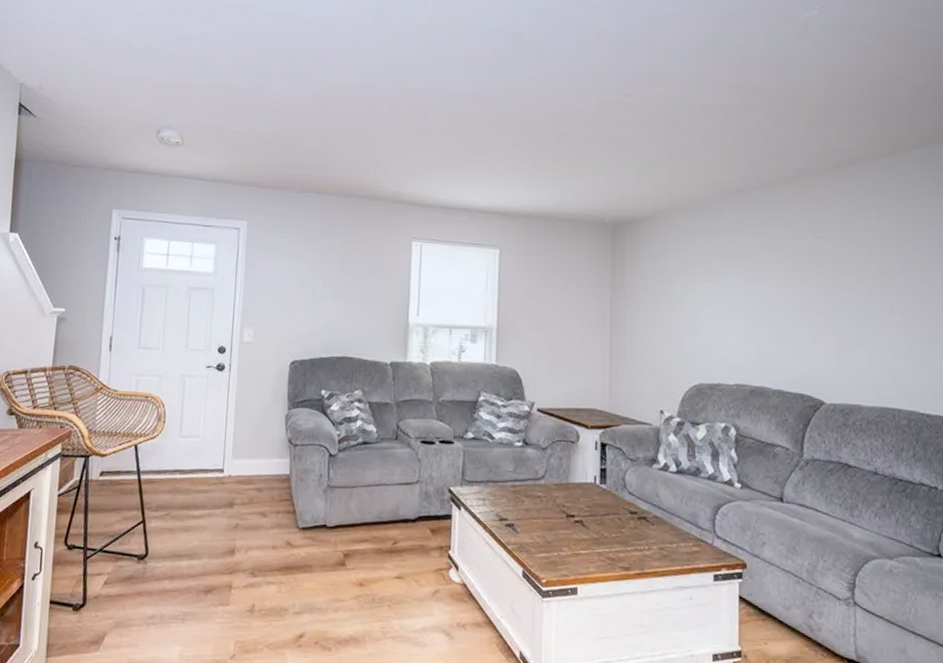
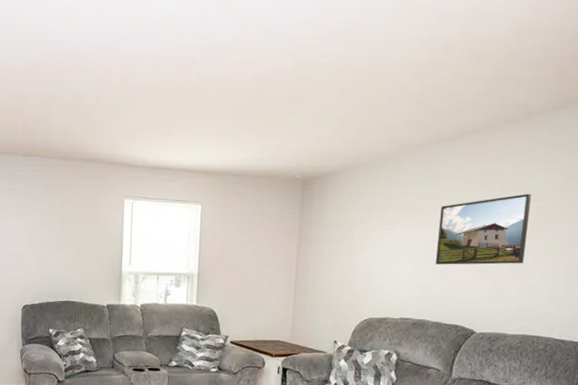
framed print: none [770,244,870,324] -> present [436,193,532,265]

